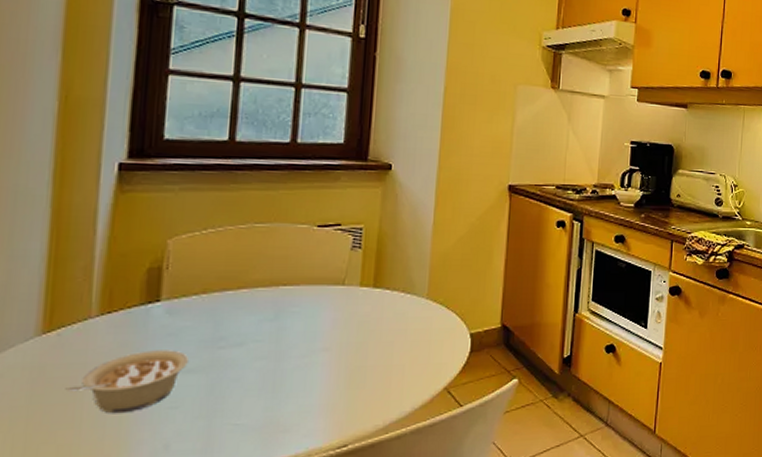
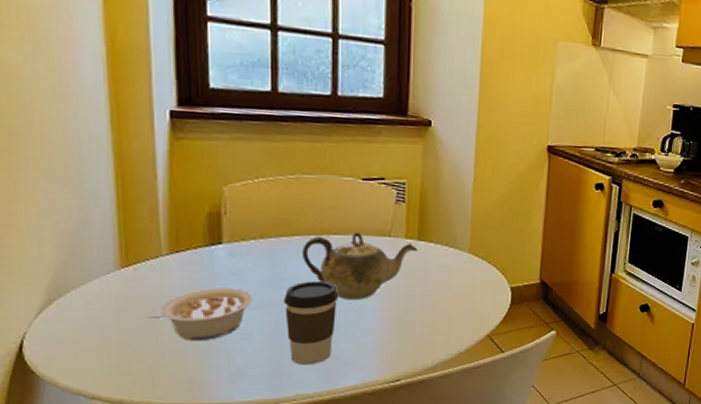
coffee cup: none [222,338,284,435] -> present [283,281,338,365]
teapot: none [248,282,373,357] -> present [303,232,418,301]

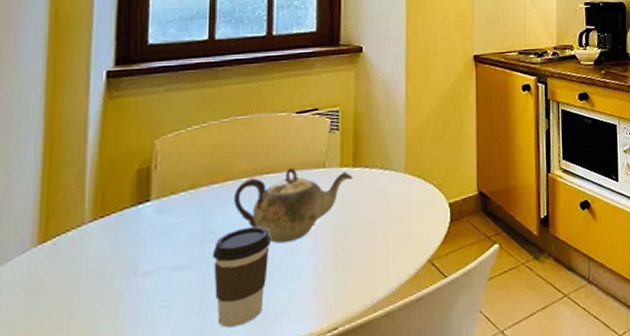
legume: present [147,287,252,341] -> none [61,248,179,319]

